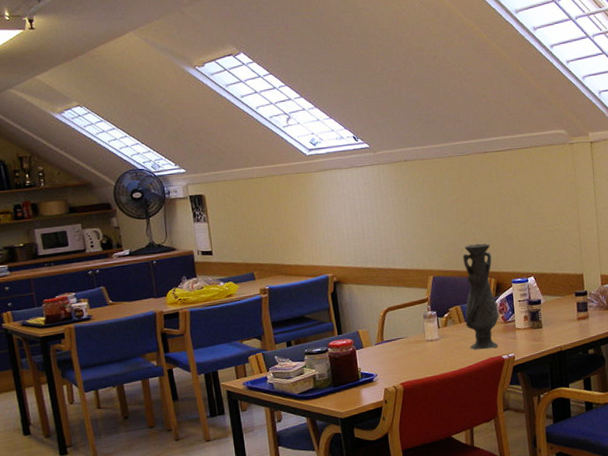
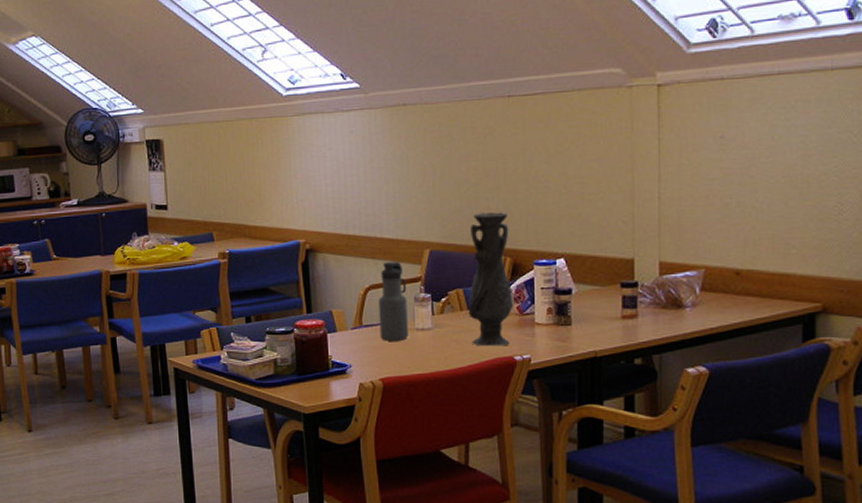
water bottle: none [395,287,421,352] -> present [379,261,408,341]

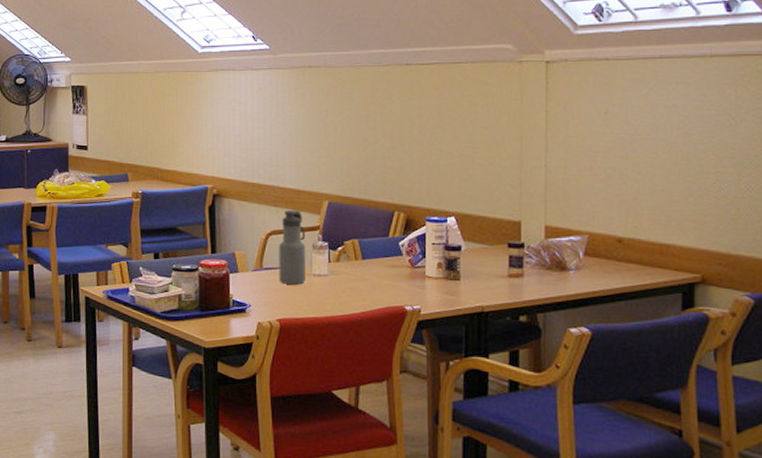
vase: present [468,212,514,347] -> none [363,170,406,296]

